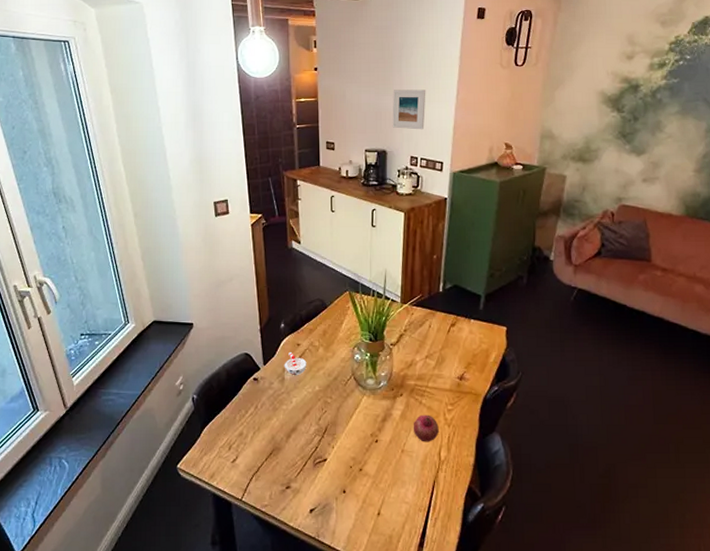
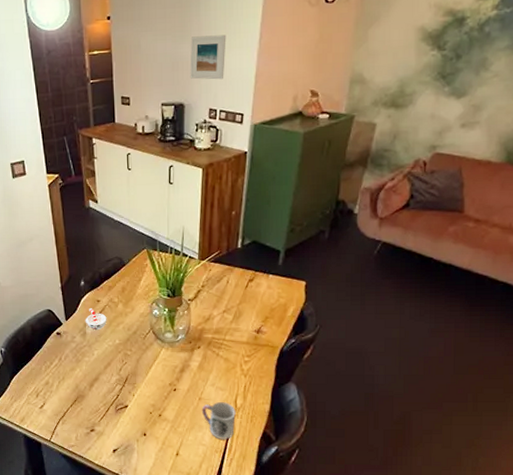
cup: none [404,453,440,496] -> present [201,401,236,440]
fruit: present [413,414,439,442] -> none [210,366,235,391]

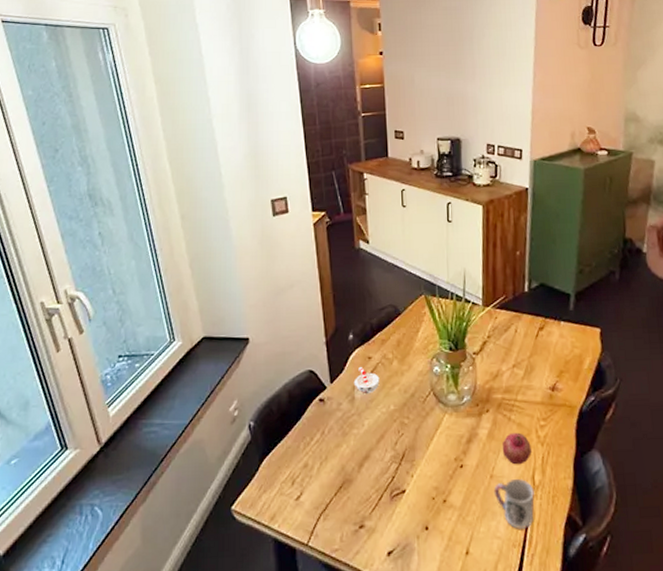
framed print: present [190,35,226,80] -> none [465,72,501,116]
fruit: none [210,366,235,391] -> present [501,432,531,465]

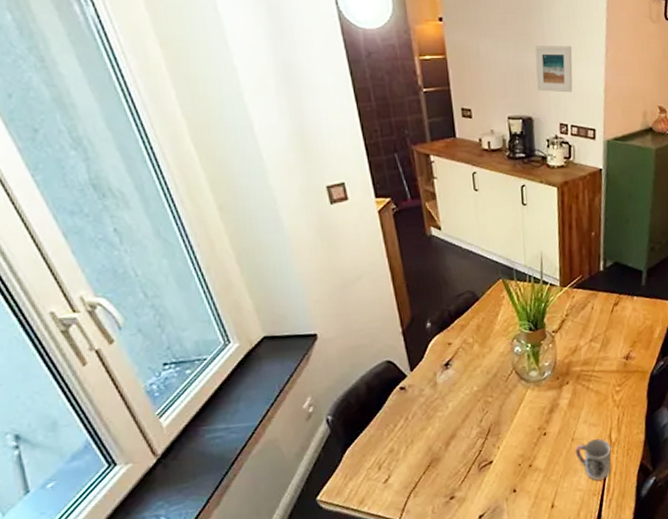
cup: present [353,367,380,393] -> none [434,353,462,378]
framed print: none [465,72,501,116] -> present [535,46,573,93]
fruit: present [501,432,531,465] -> none [581,399,608,428]

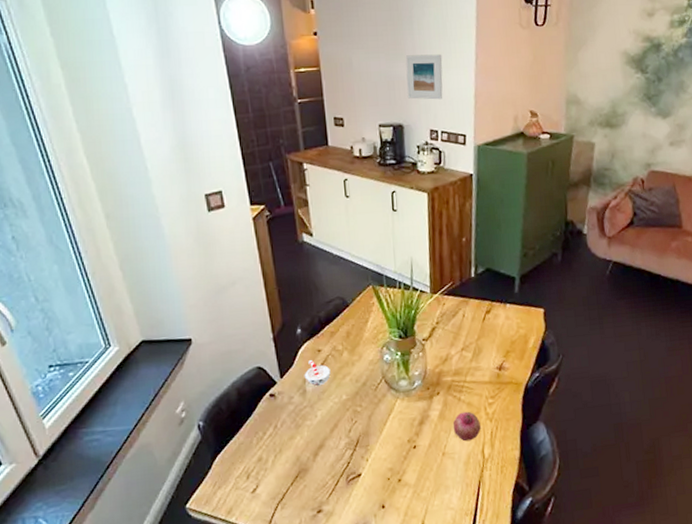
cup: none [434,353,462,378] -> present [304,360,331,386]
cup: present [575,438,611,481] -> none [446,453,484,499]
fruit: none [581,399,608,428] -> present [452,411,481,442]

